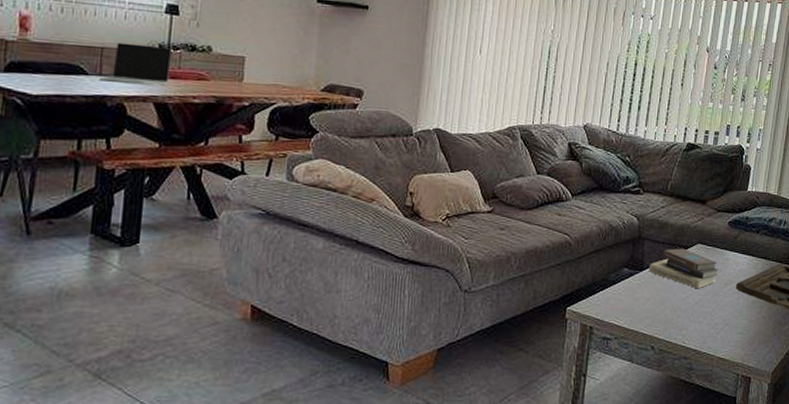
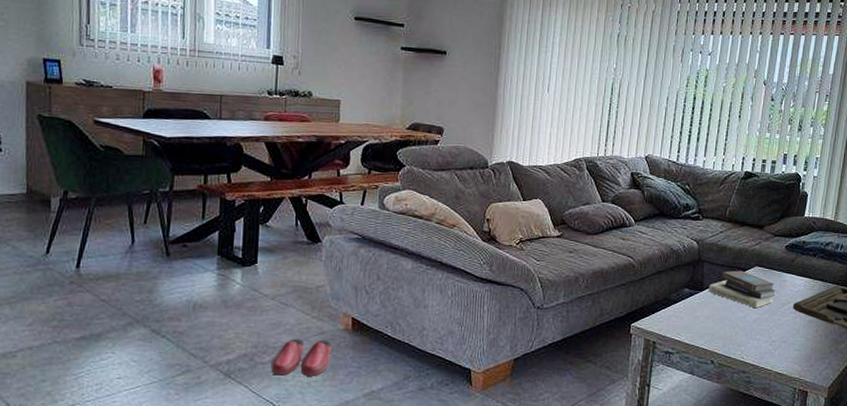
laptop: present [98,42,173,87] -> none [219,90,279,128]
slippers: none [151,331,226,375] -> present [270,339,332,376]

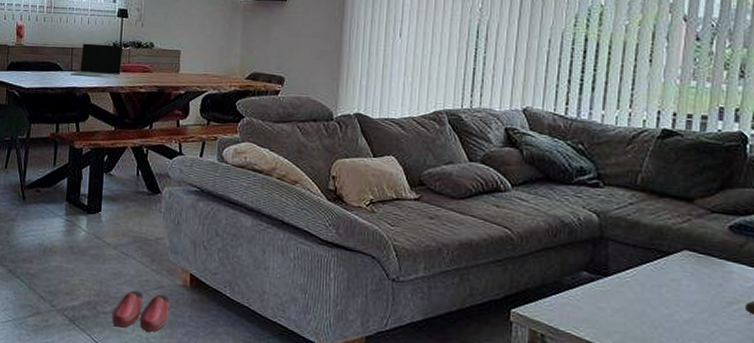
laptop: none [219,90,279,128] -> present [70,43,124,79]
books: present [708,270,776,309] -> none [615,253,717,306]

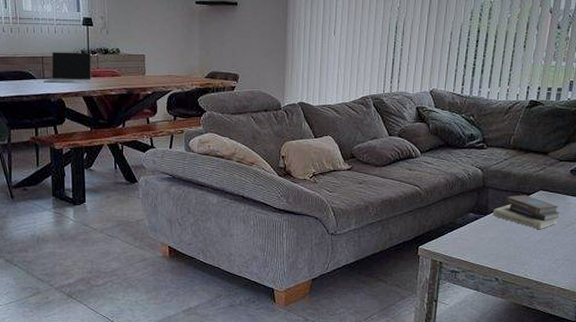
slippers: present [111,290,170,332] -> none [104,265,153,296]
books: none [615,253,717,306] -> present [492,195,560,230]

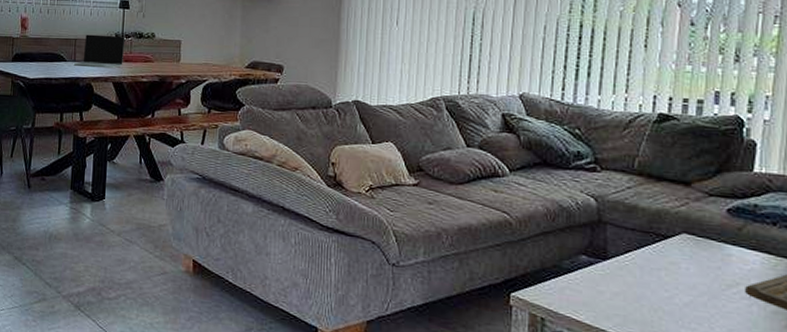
books: present [492,195,560,230] -> none [614,237,716,289]

